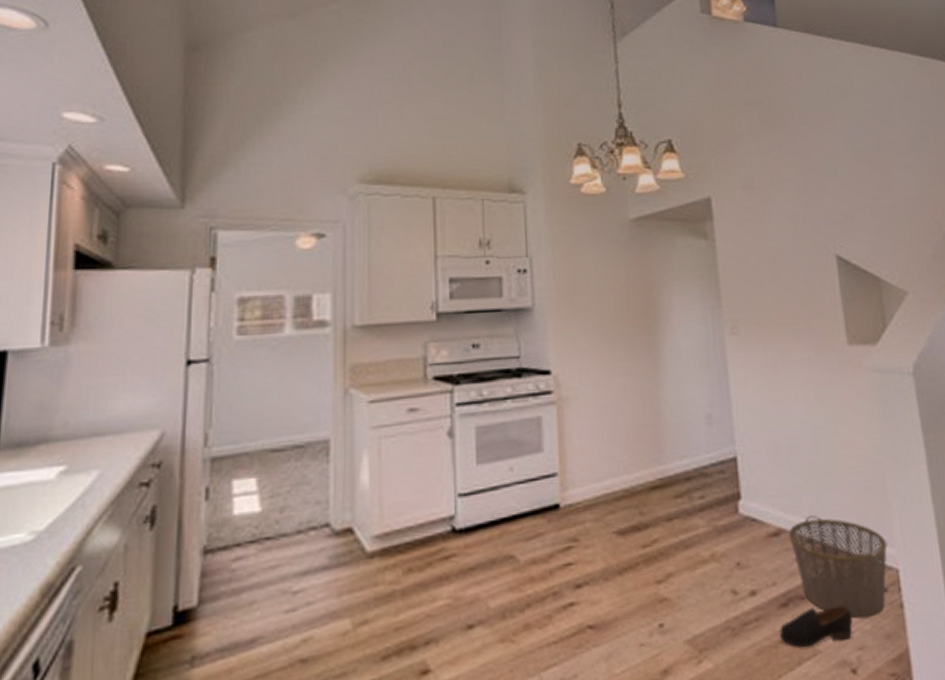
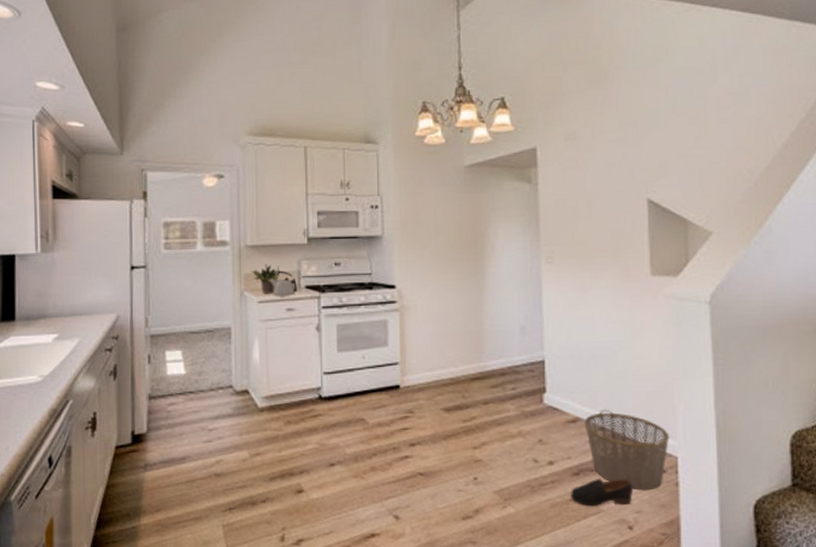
potted plant: none [359,349,399,390] -> present [251,263,280,294]
kettle: none [384,357,424,394] -> present [269,270,298,297]

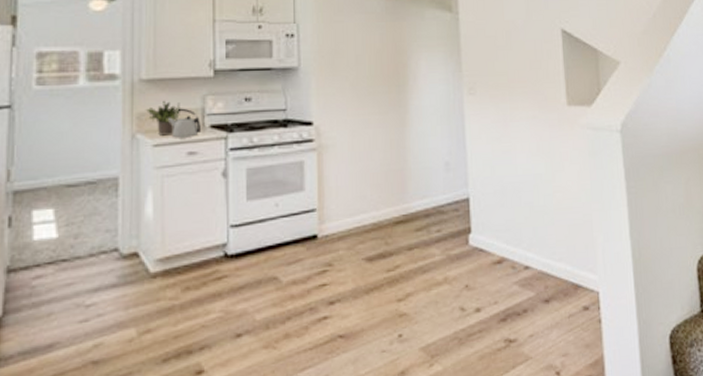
shoe: present [571,478,634,506] -> none [498,320,560,354]
basket: present [584,410,670,490] -> none [510,247,591,332]

